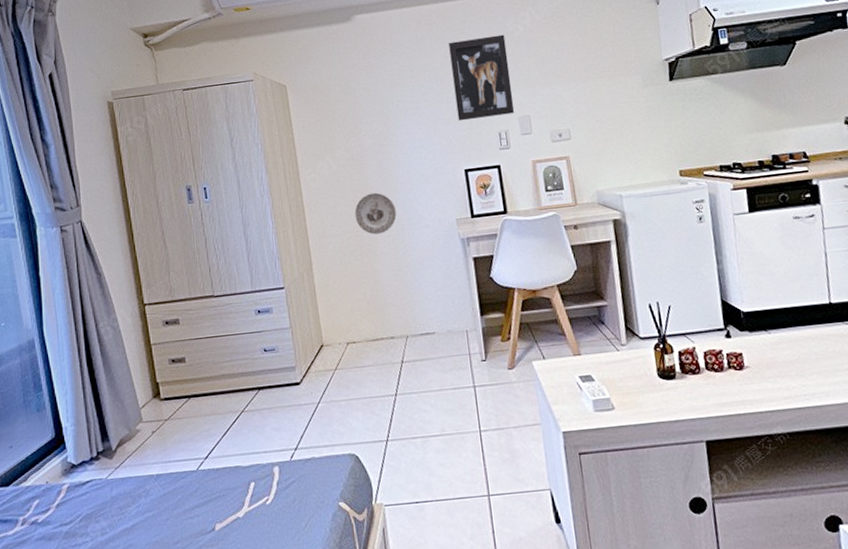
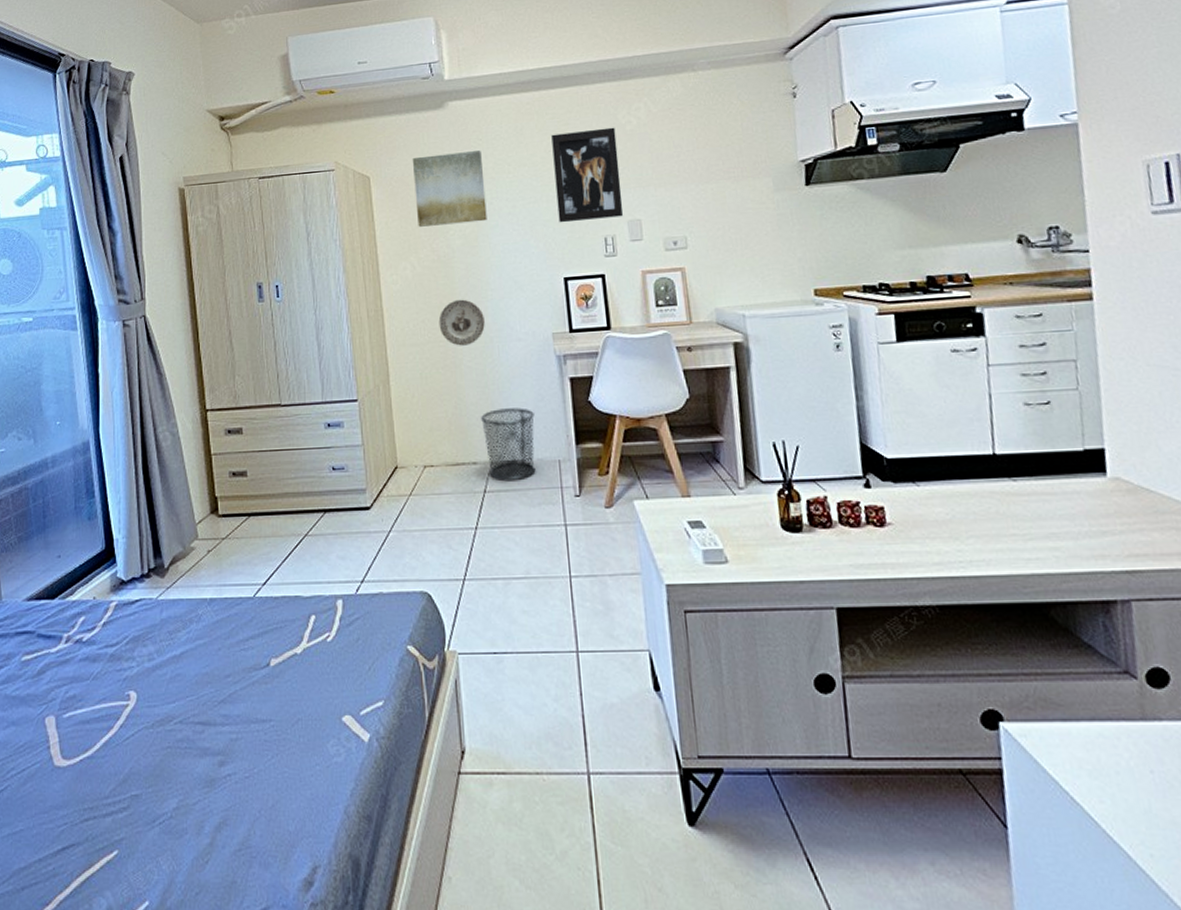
wall art: none [324,59,395,129] -> present [412,150,487,227]
waste bin: none [395,286,446,351] -> present [480,408,536,480]

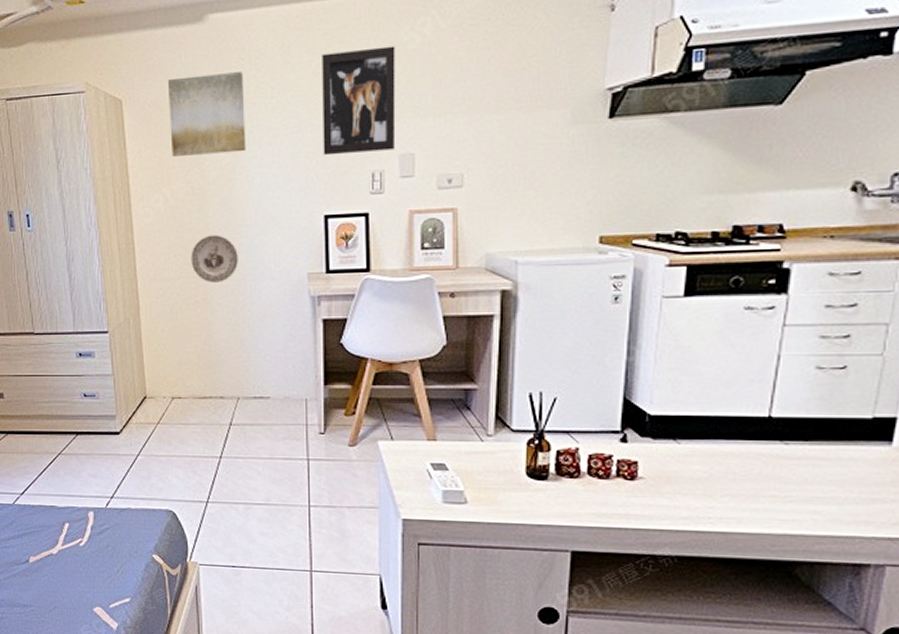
waste bin: present [480,408,536,480] -> none [229,346,284,415]

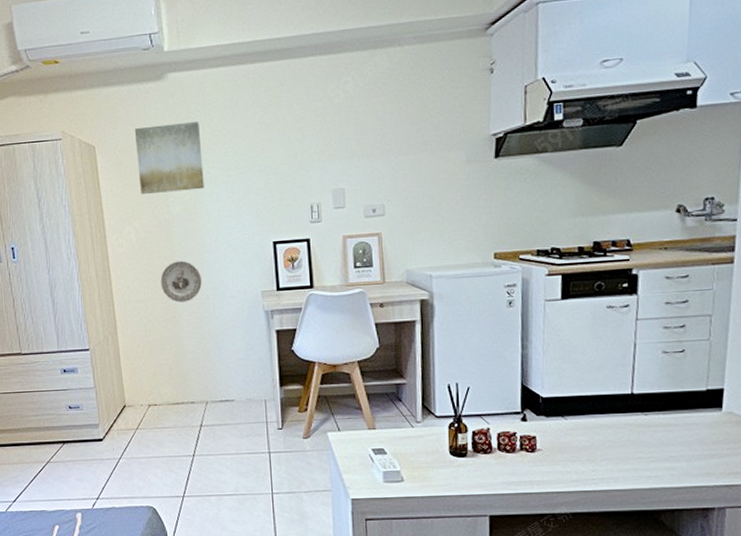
wall art: present [322,46,396,156] -> none [265,100,329,192]

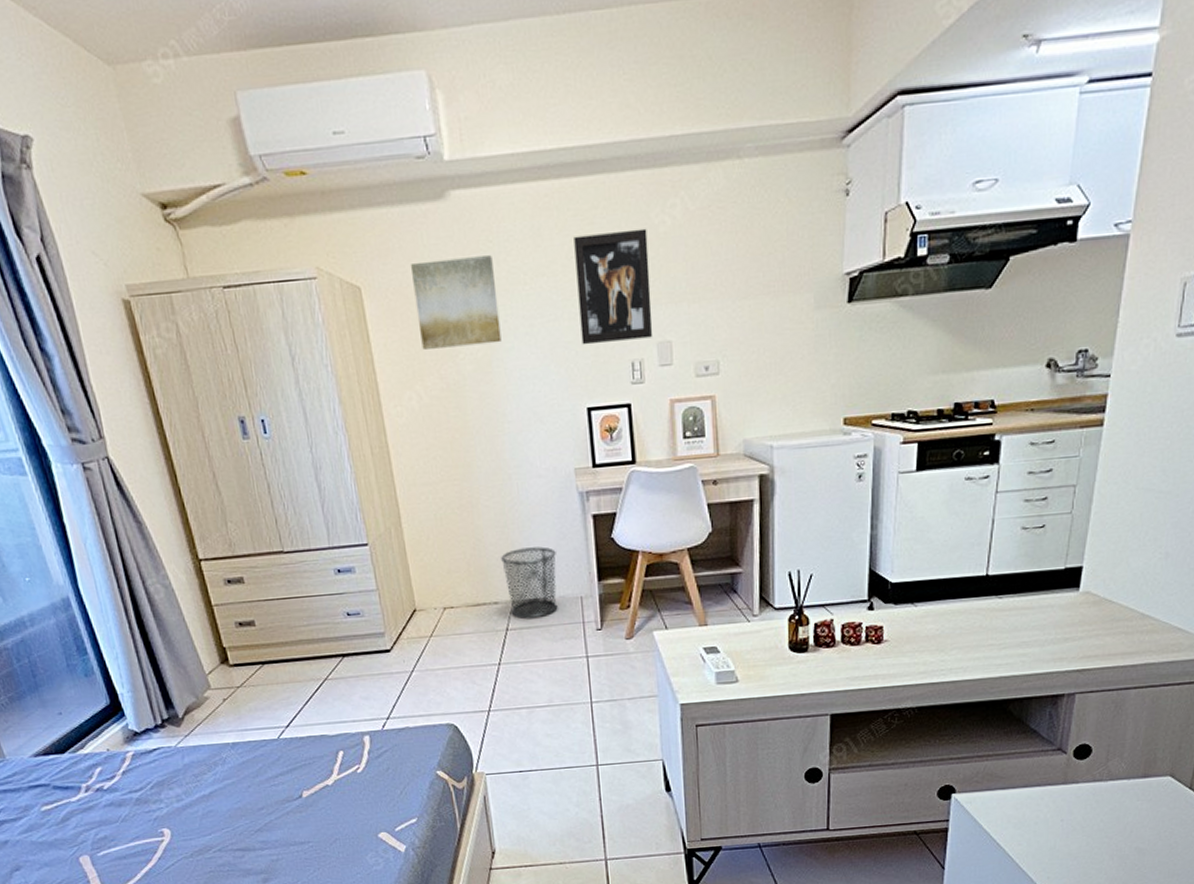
decorative plate: present [160,260,202,302] -> none [451,433,503,484]
waste bin: none [197,356,245,417] -> present [500,546,558,618]
wall art: none [265,100,329,192] -> present [574,228,653,345]

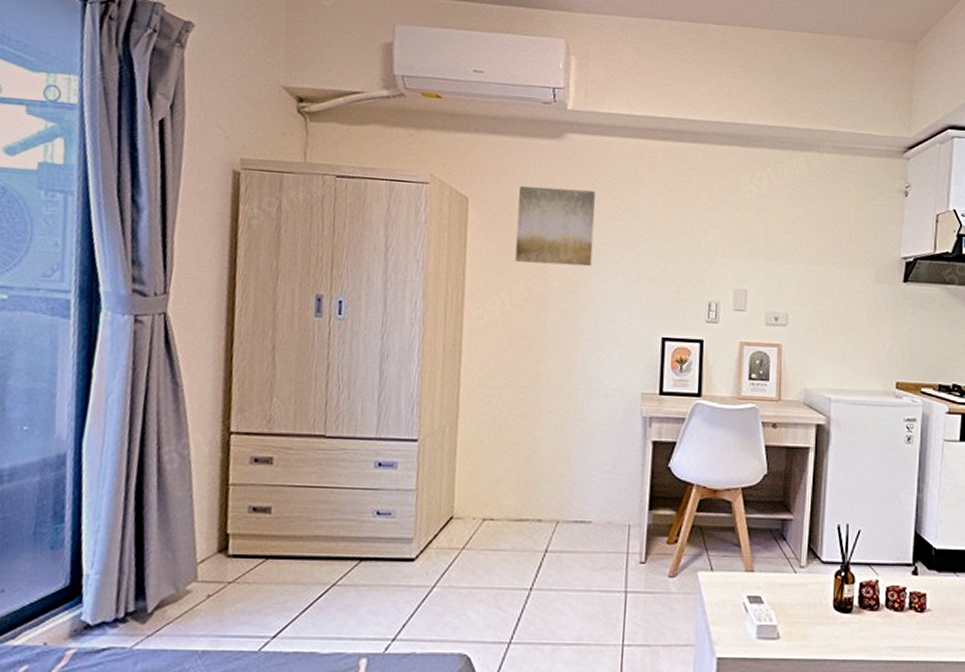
waste bin: present [500,546,558,618] -> none [552,465,611,542]
wall art: present [574,228,653,345] -> none [665,188,736,284]

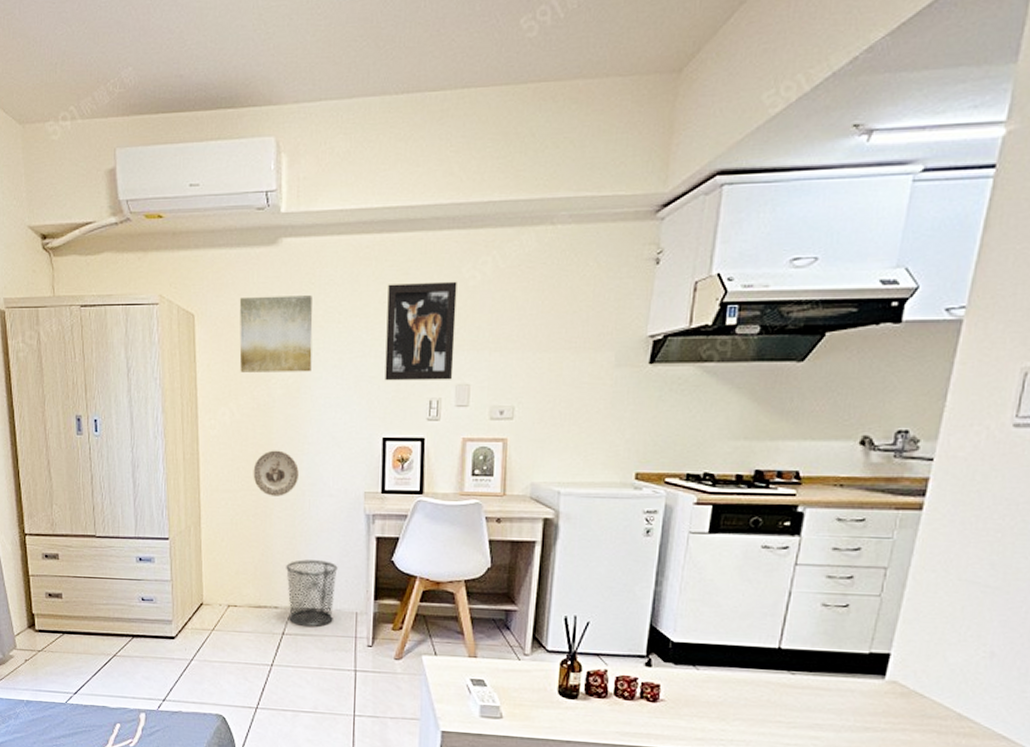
decorative plate: none [522,345,573,395] -> present [253,450,299,496]
waste bin: none [552,465,611,542] -> present [285,560,338,626]
wall art: none [665,188,736,284] -> present [385,281,457,381]

